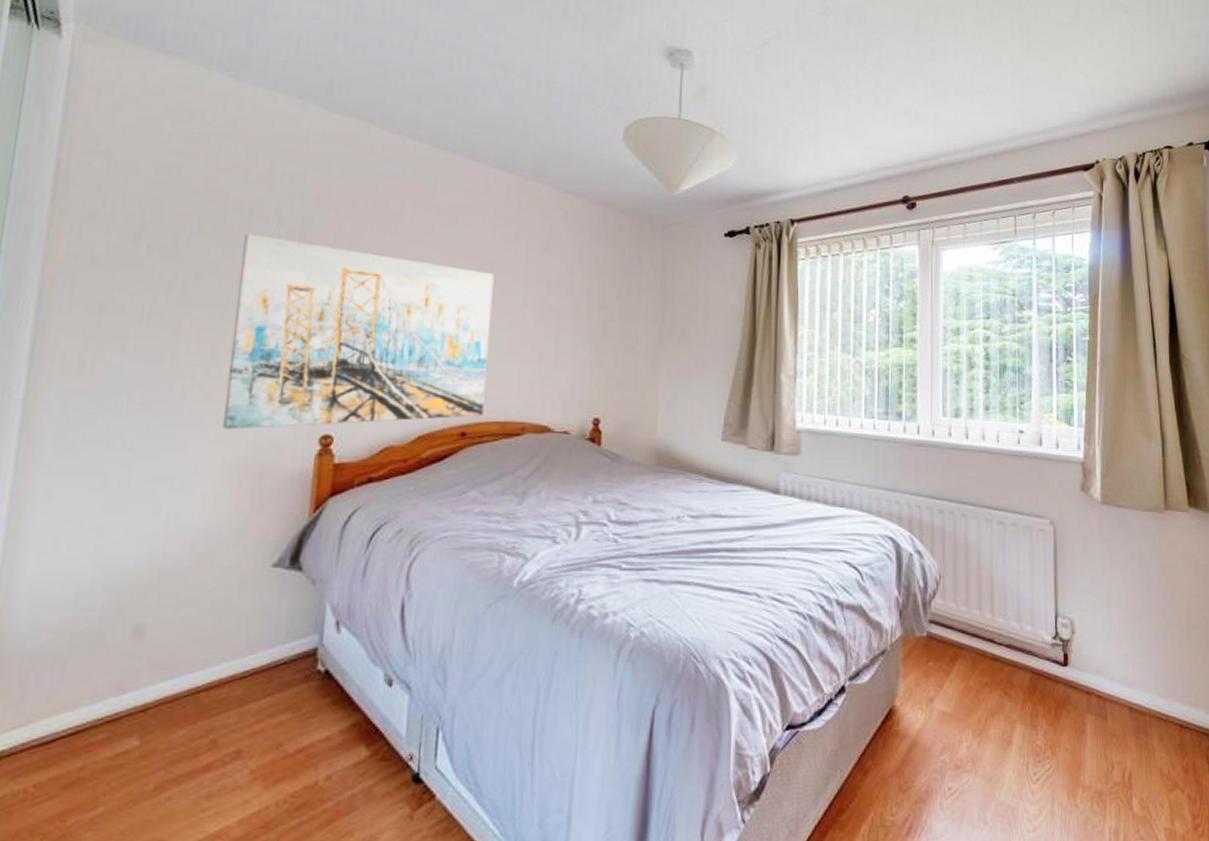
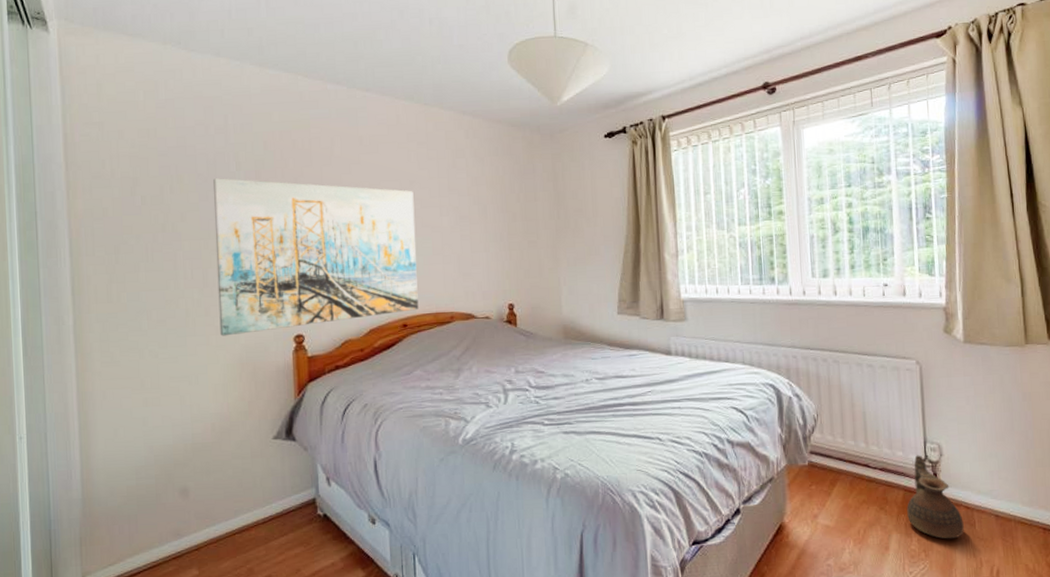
ceramic jug: none [1034,631,1095,734] -> present [907,455,964,539]

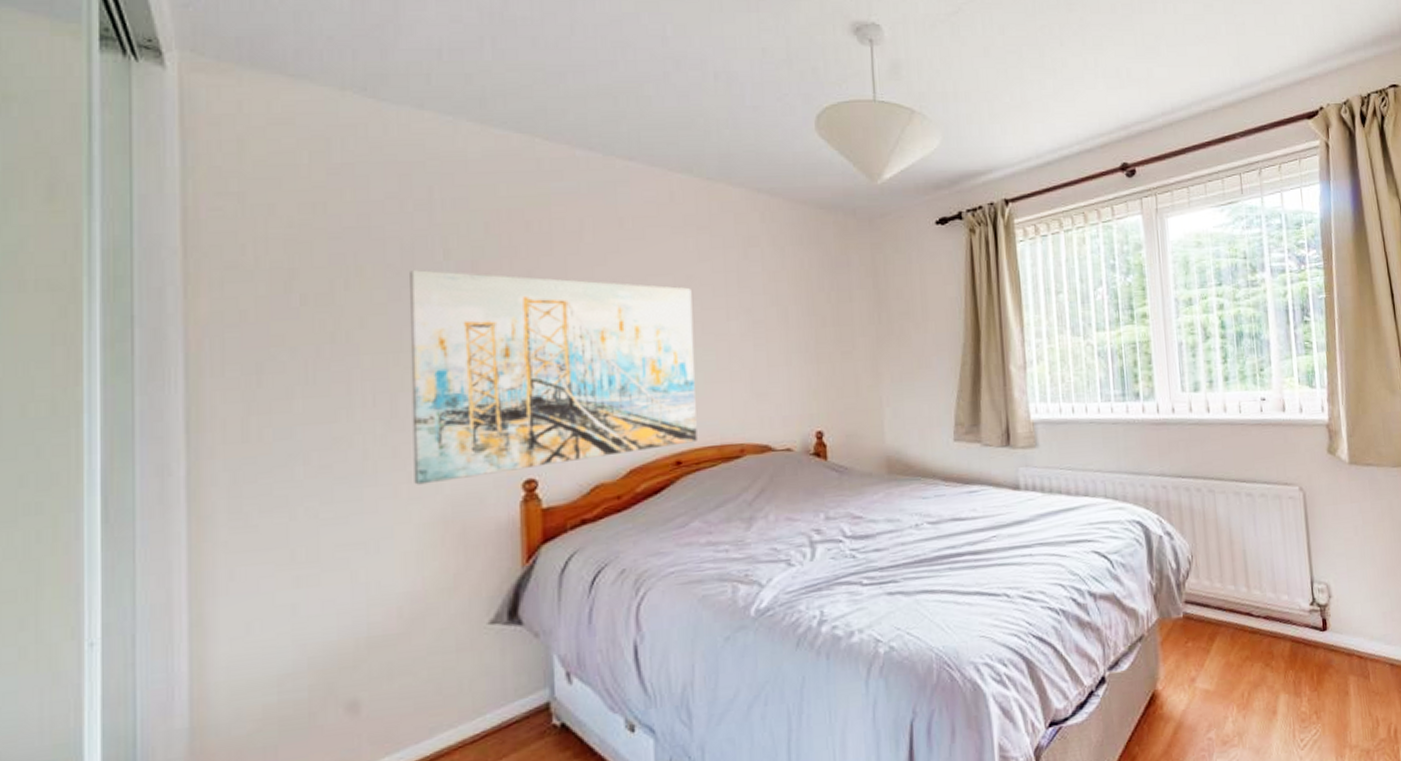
ceramic jug: present [907,455,964,539] -> none [1295,598,1358,696]

